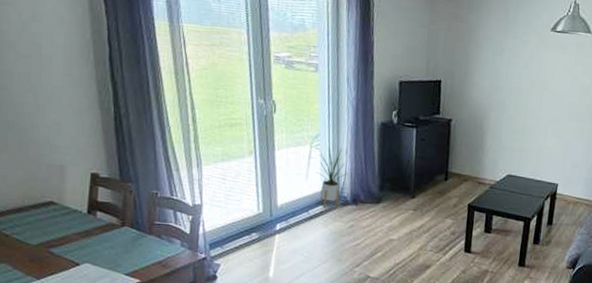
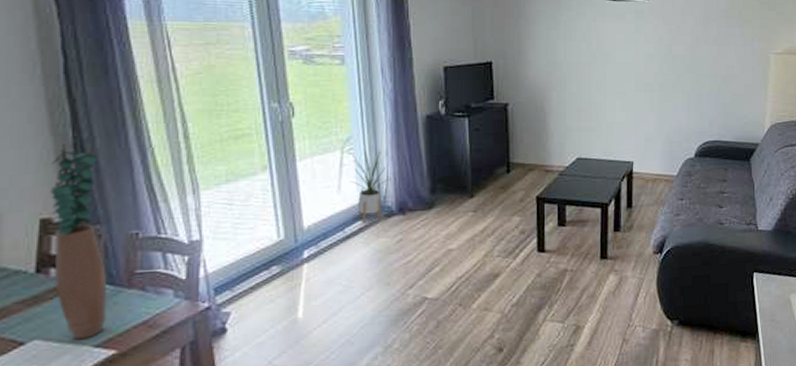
vase: none [98,115,135,268] -> present [50,142,108,340]

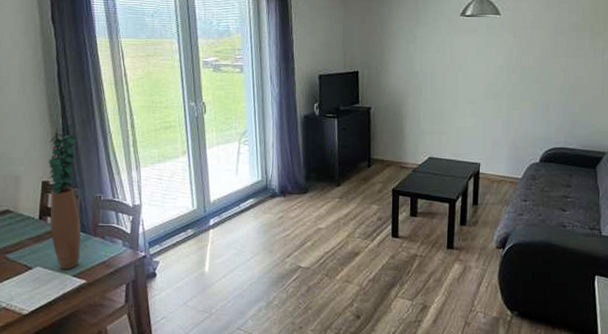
house plant: present [349,149,391,223] -> none [244,141,276,201]

